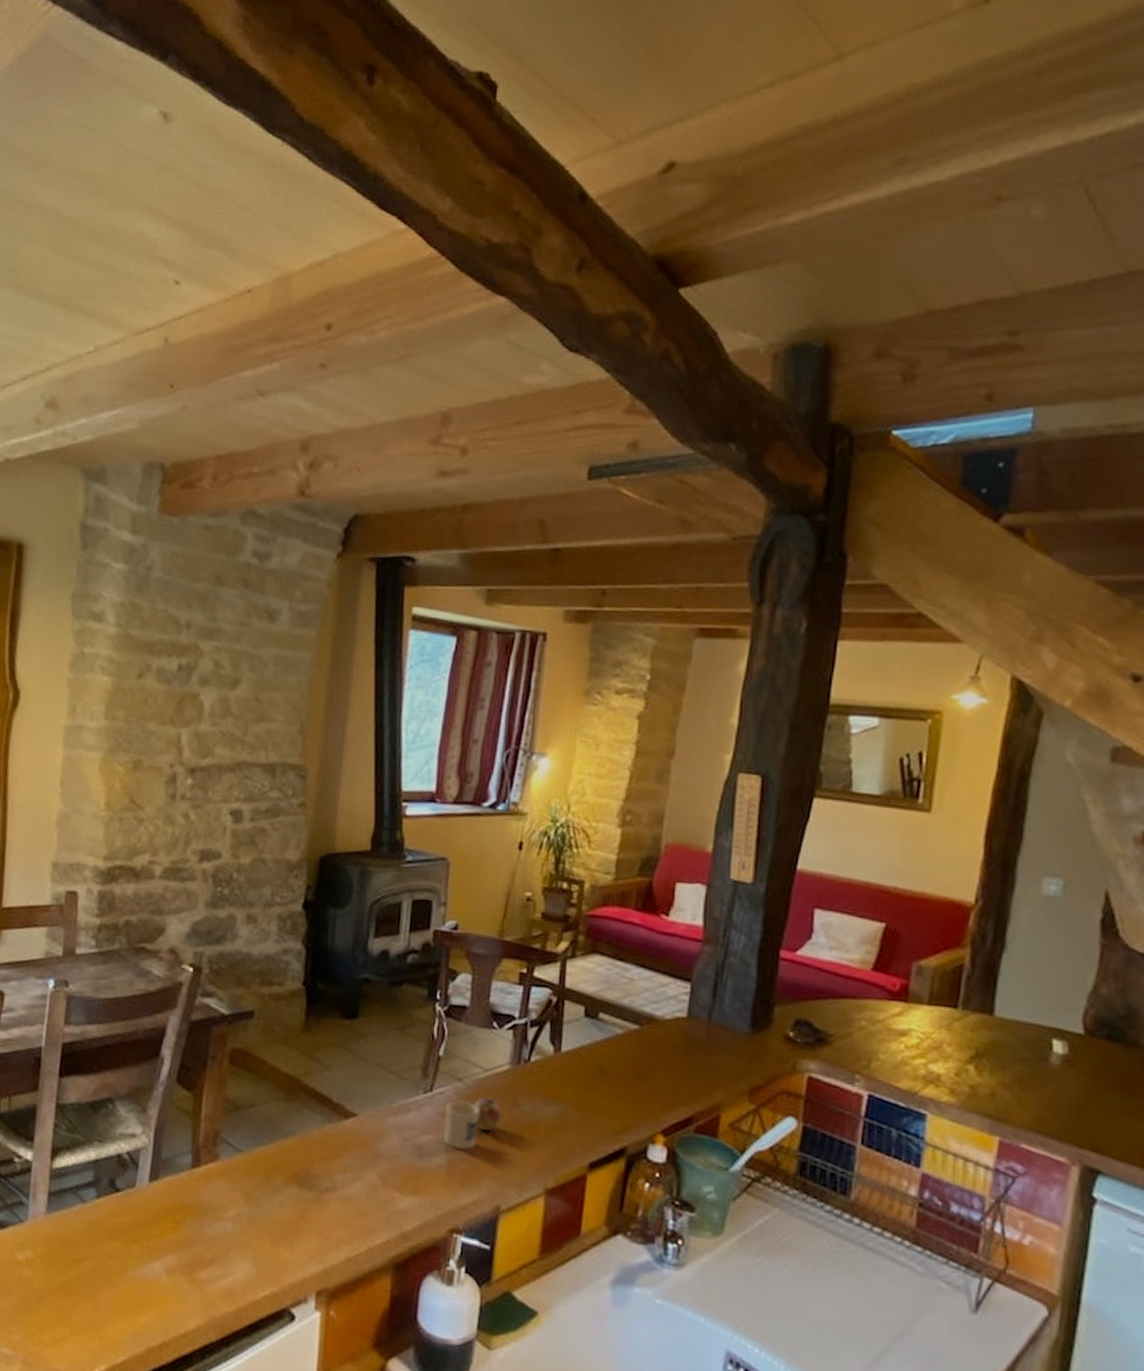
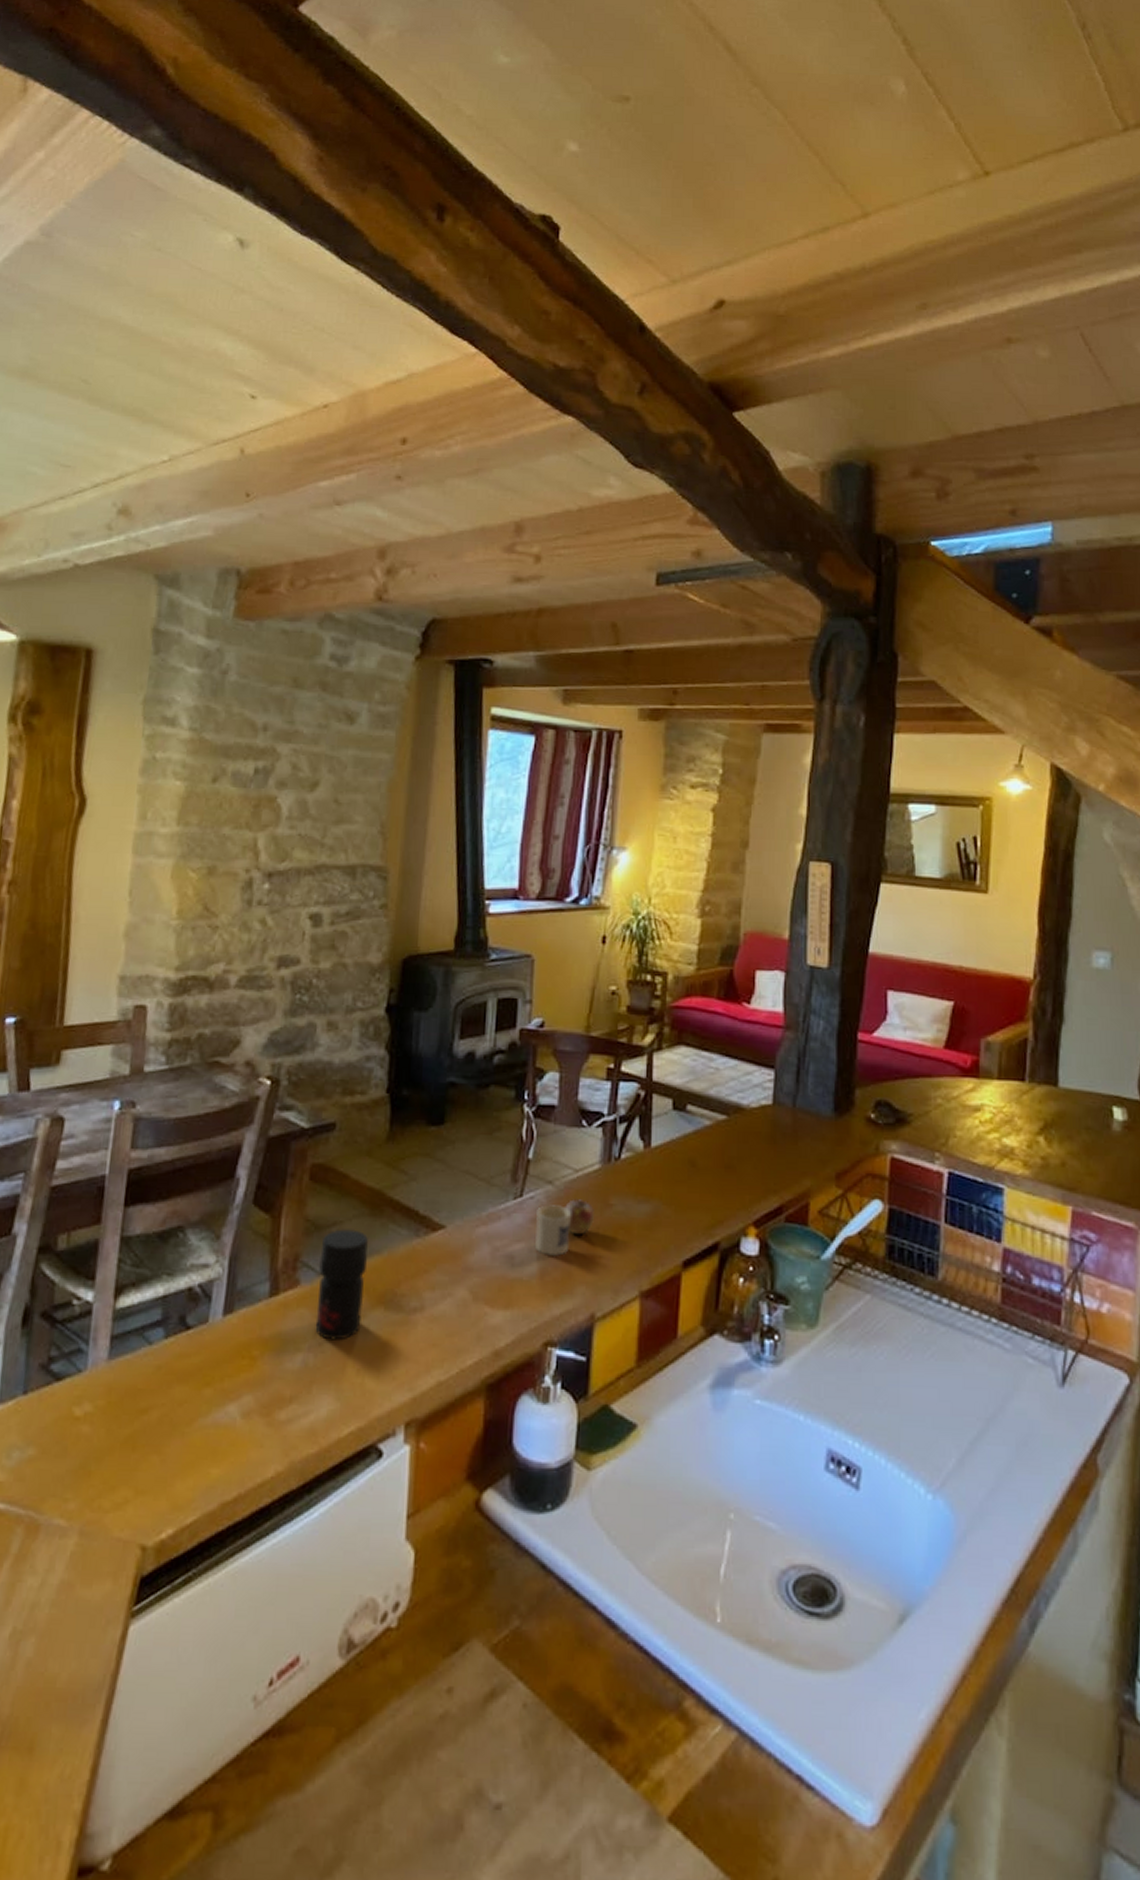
jar: none [233,1110,284,1213] -> present [315,1229,368,1341]

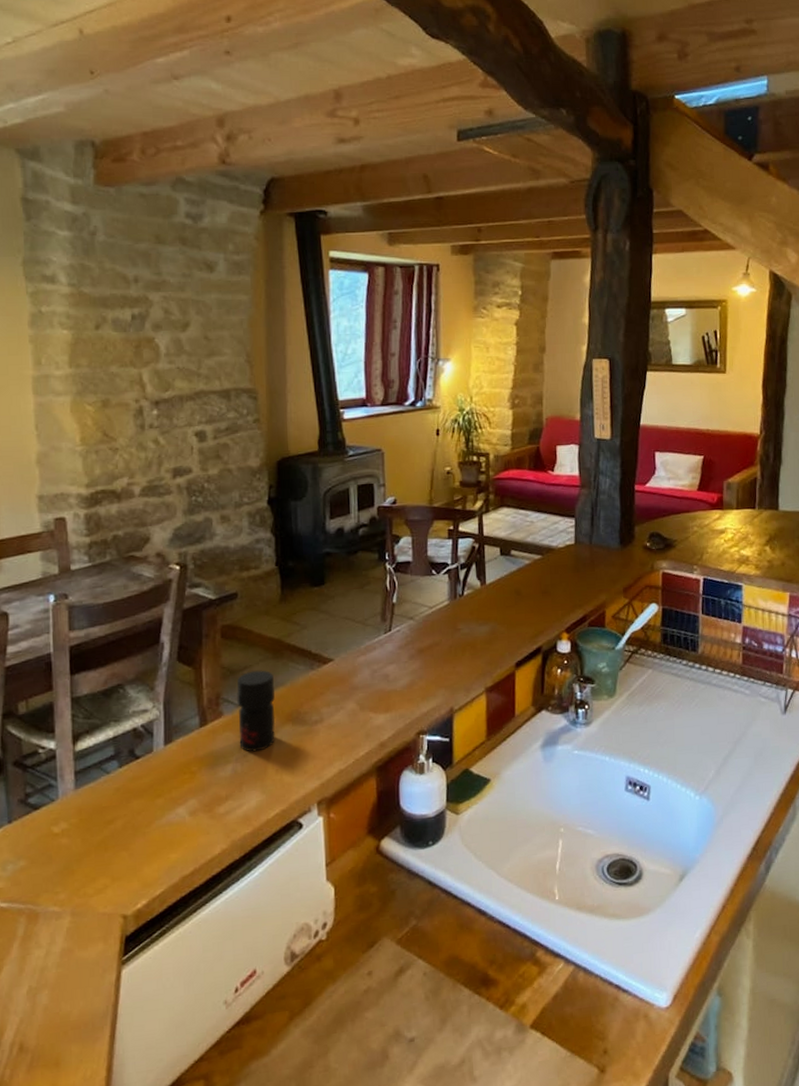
mug: present [535,1199,594,1258] -> none [403,628,447,672]

